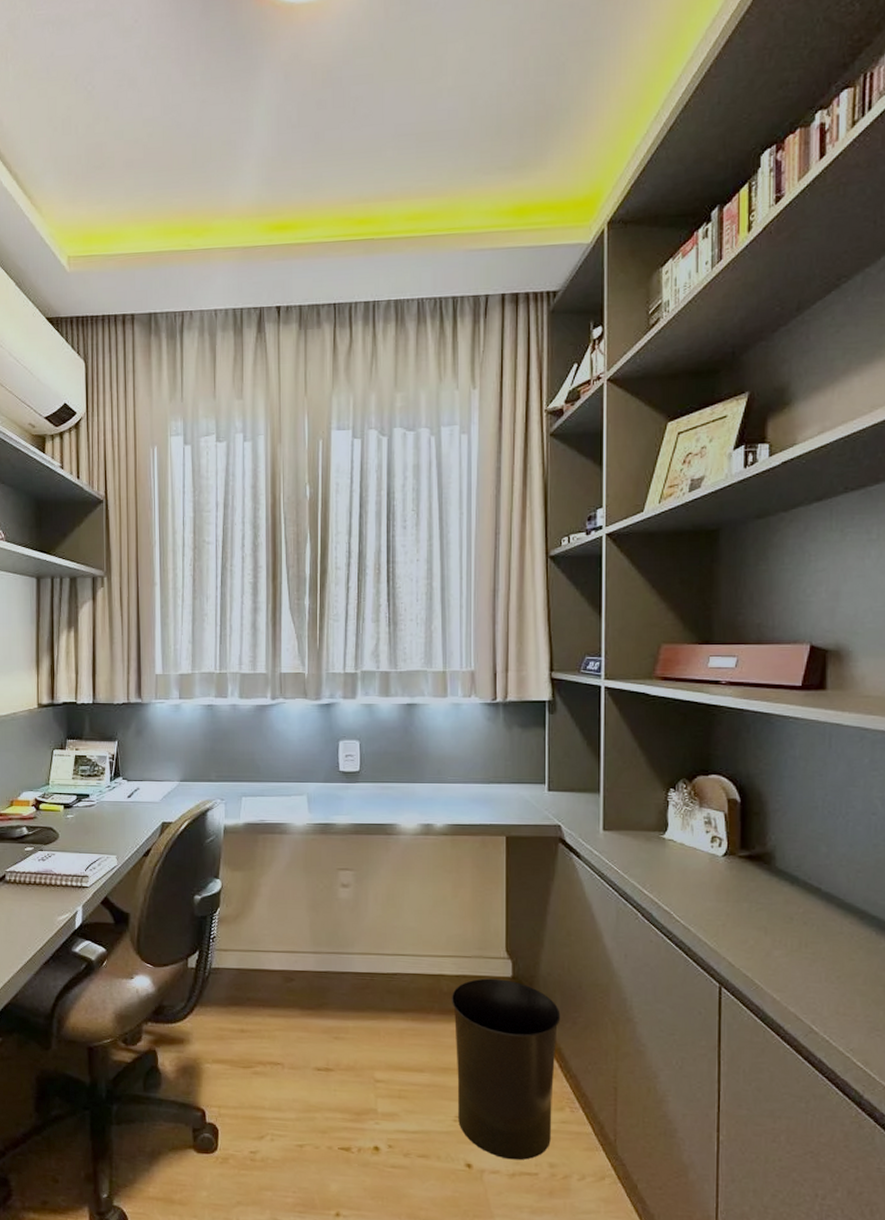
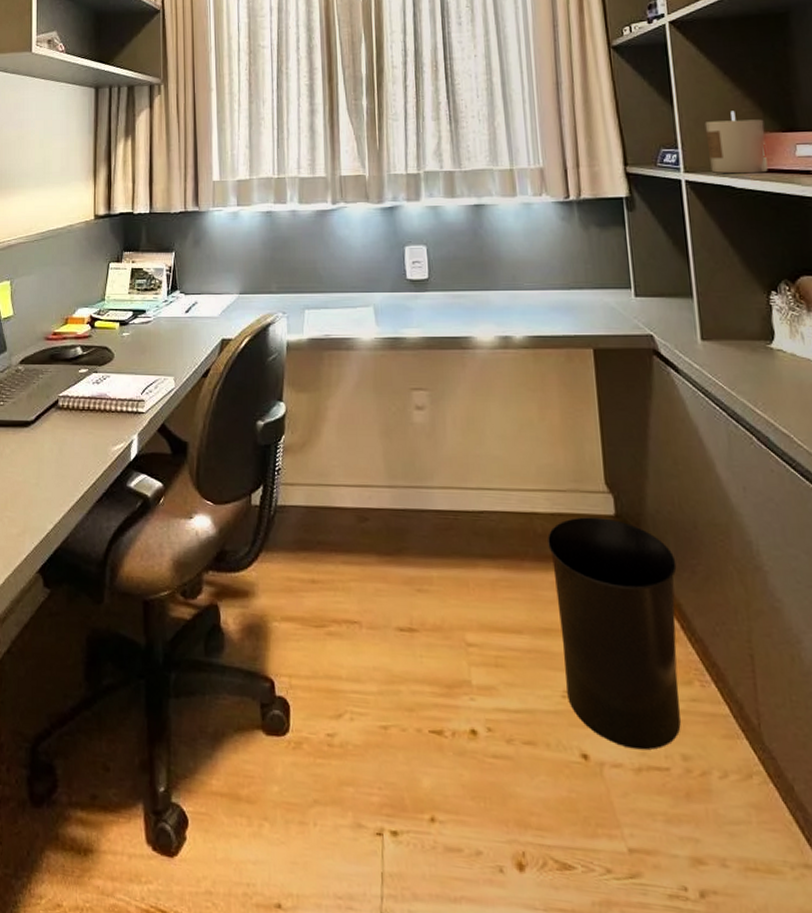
candle: none [628,622,683,682] -> present [704,110,768,174]

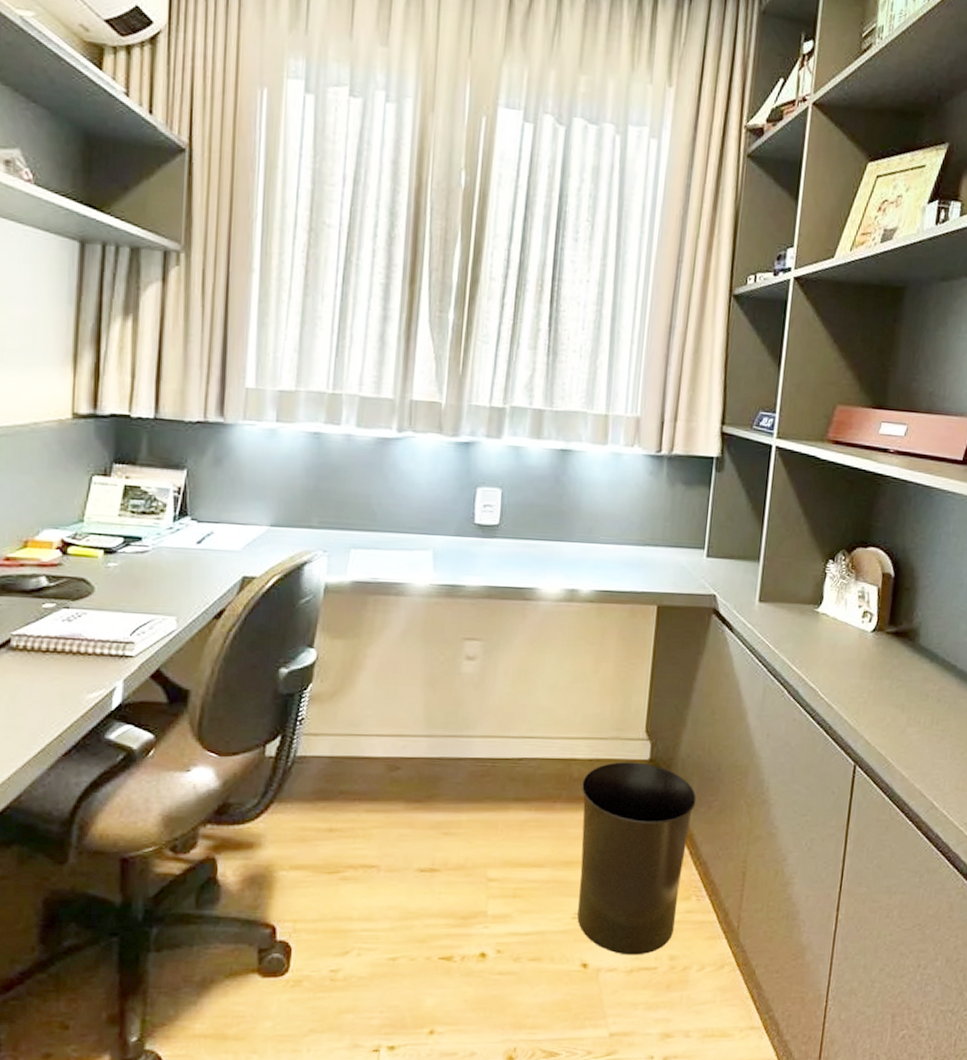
candle: present [704,110,768,174] -> none [801,381,859,447]

